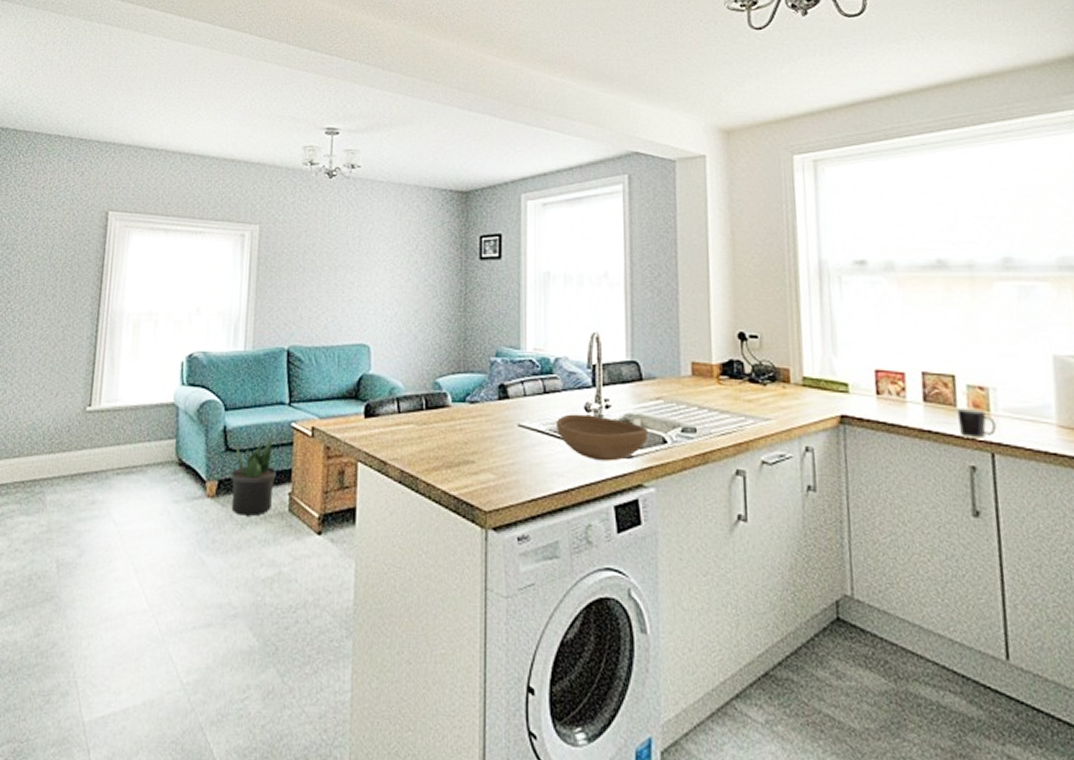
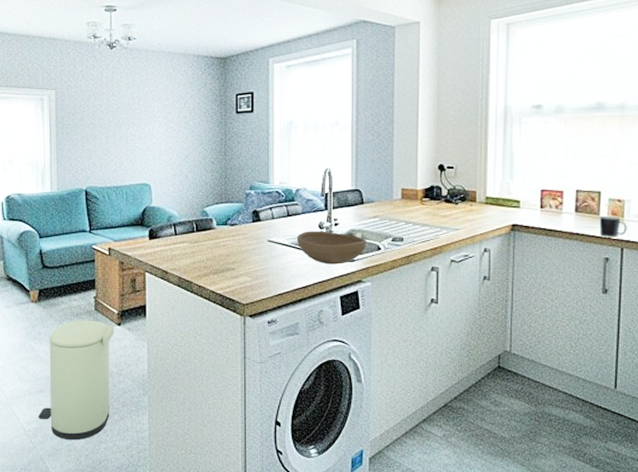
pedal bin: none [202,525,313,701] -> present [38,320,115,439]
planter: present [231,438,276,516] -> none [49,257,83,314]

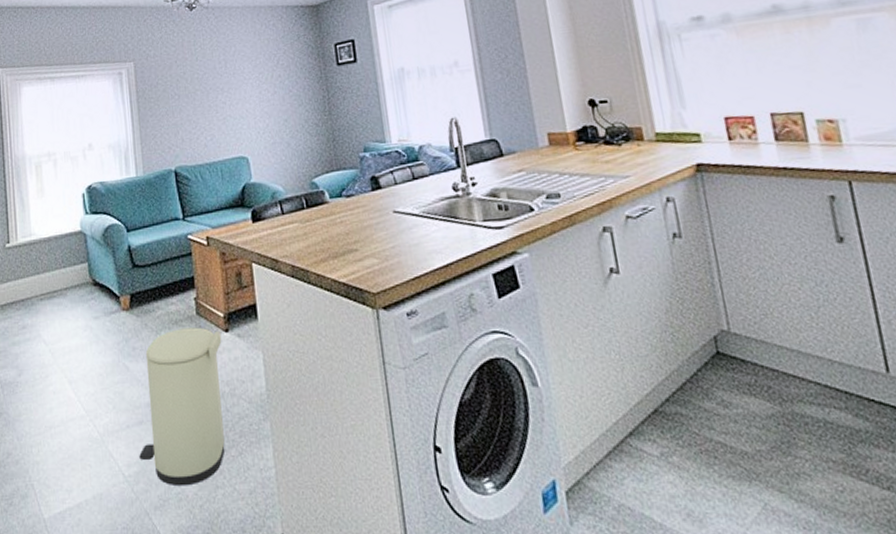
bowl: present [296,231,366,265] -> none [427,194,516,235]
mug: present [599,215,627,238] -> none [808,141,851,170]

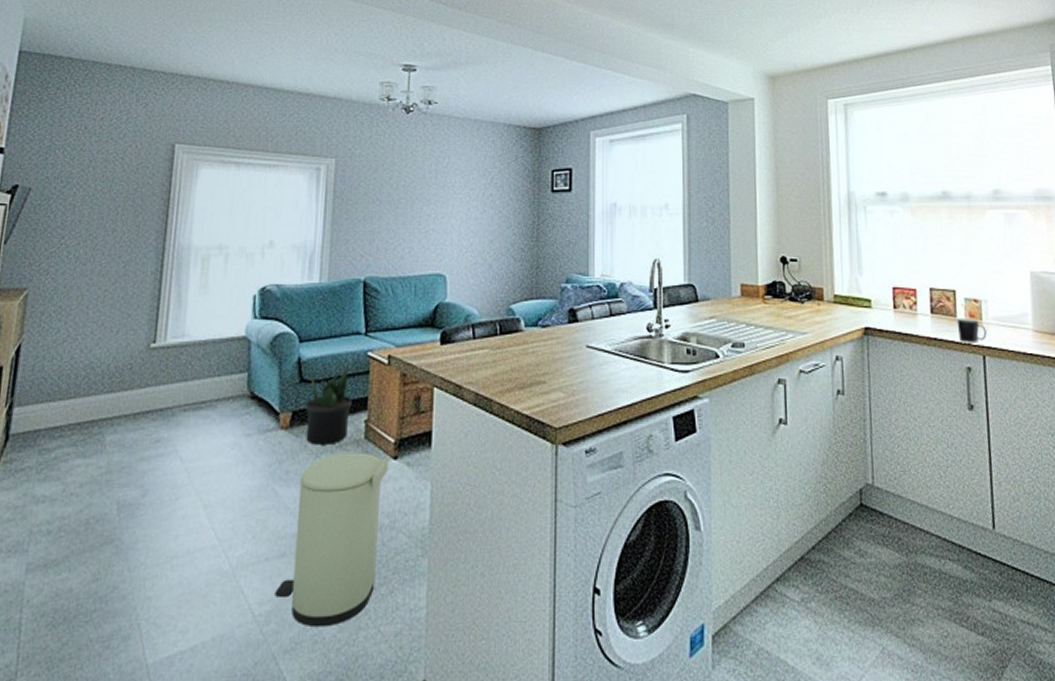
planter: none [139,251,181,323] -> present [306,368,352,445]
mug: none [808,141,851,170] -> present [956,318,987,343]

